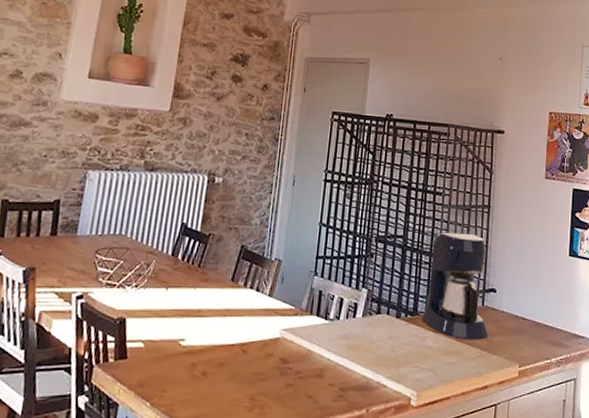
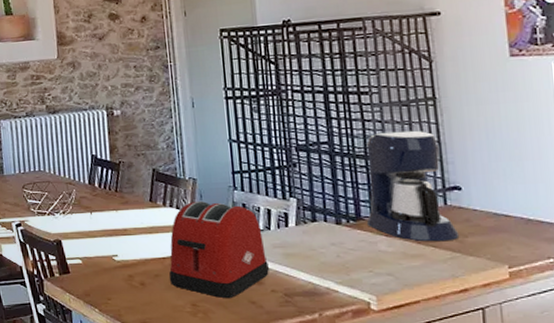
toaster: none [233,284,332,393] -> present [169,200,269,299]

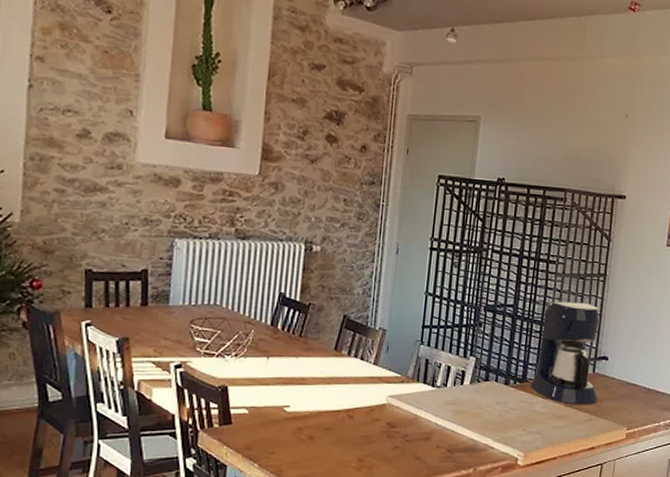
toaster: present [169,200,269,299] -> none [339,352,439,454]

